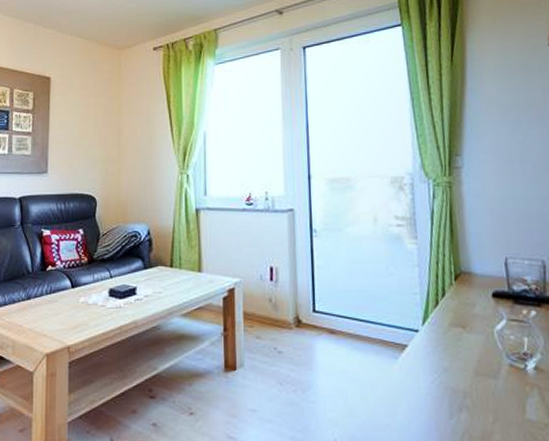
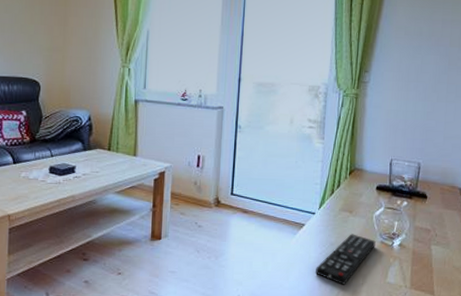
remote control: none [429,355,503,424] -> present [316,234,376,285]

